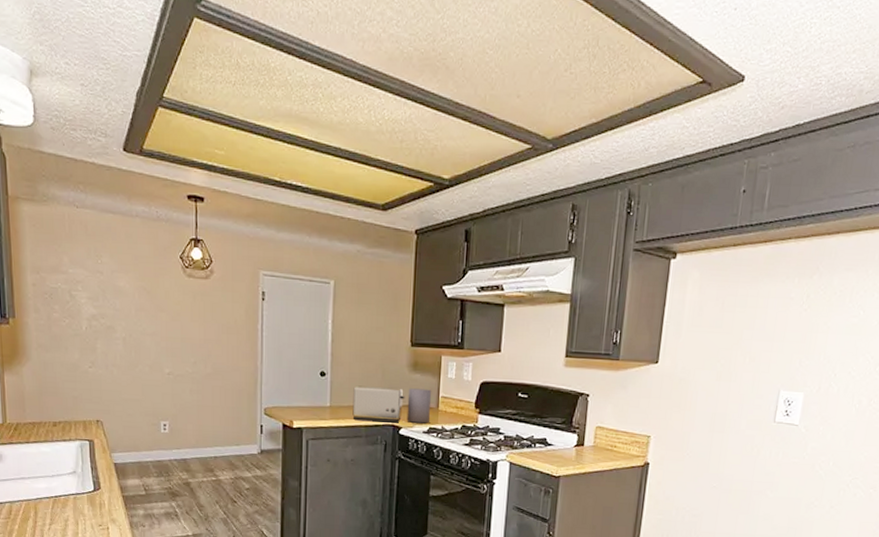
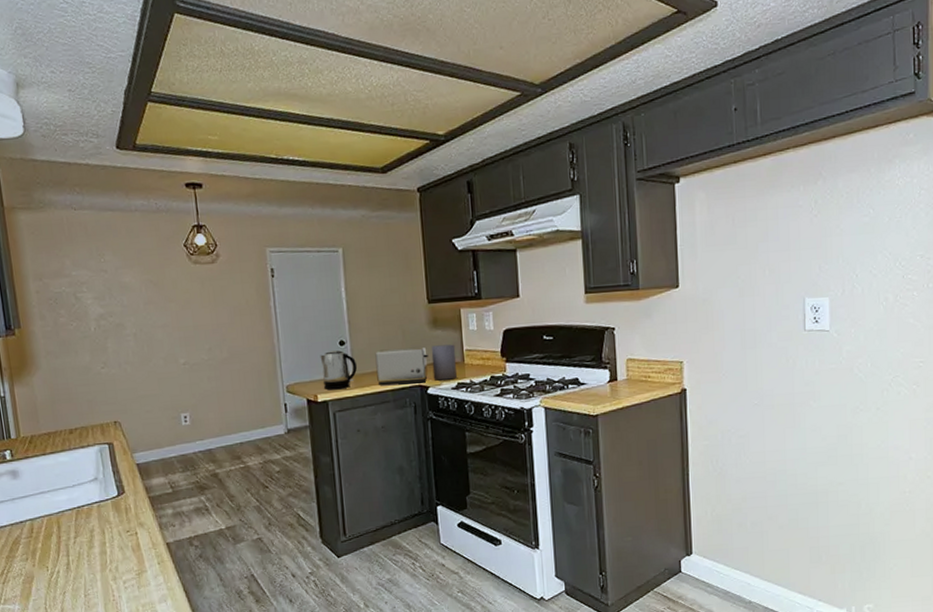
kettle: none [299,380,335,419] -> present [320,350,358,390]

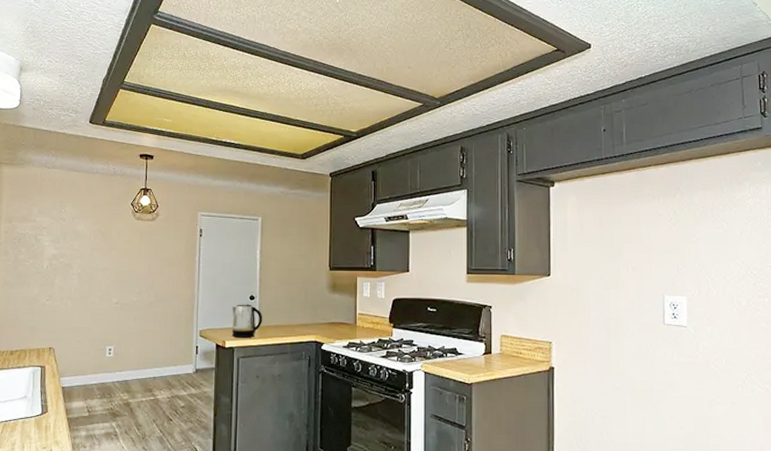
toaster: present [375,346,429,386] -> none [279,307,326,339]
canister: present [431,344,457,381] -> none [328,307,350,339]

